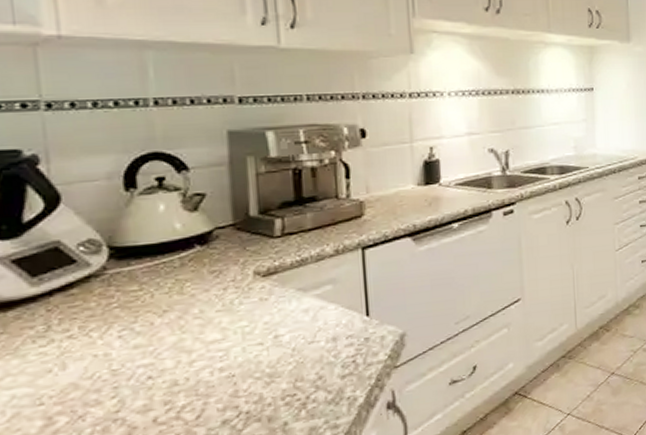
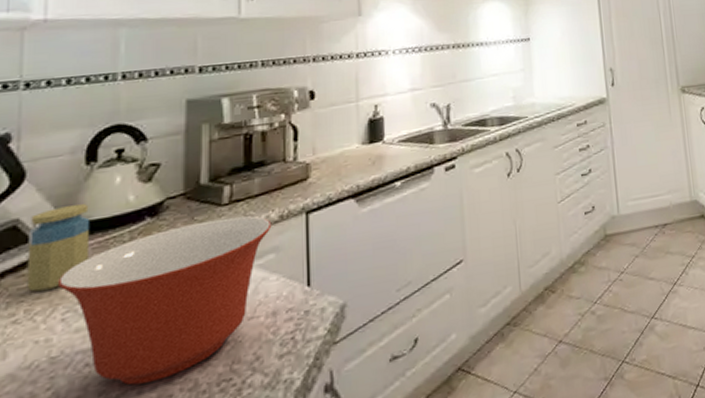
jar: none [72,229,139,310] -> present [26,204,89,292]
mixing bowl: none [109,248,328,397] -> present [57,216,272,386]

